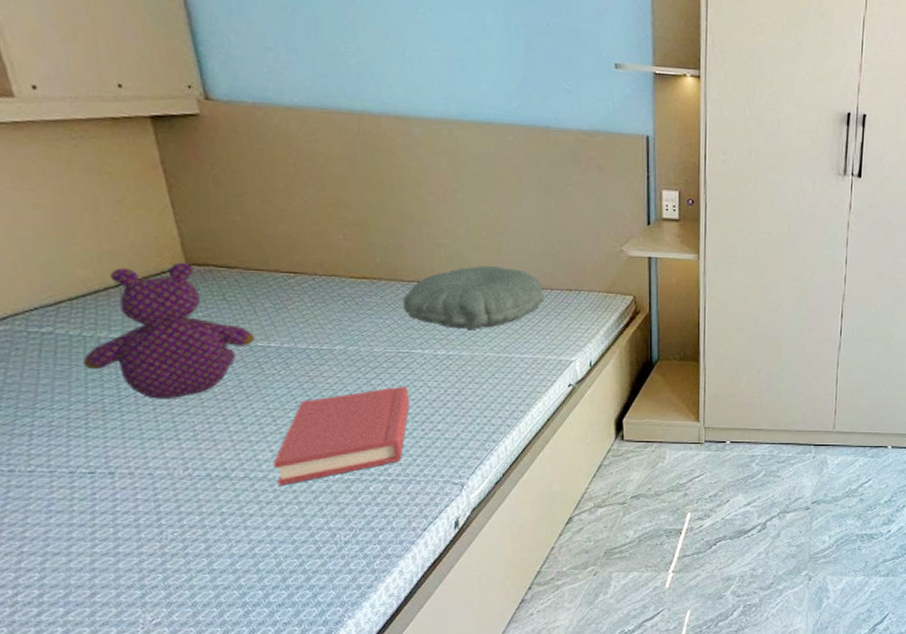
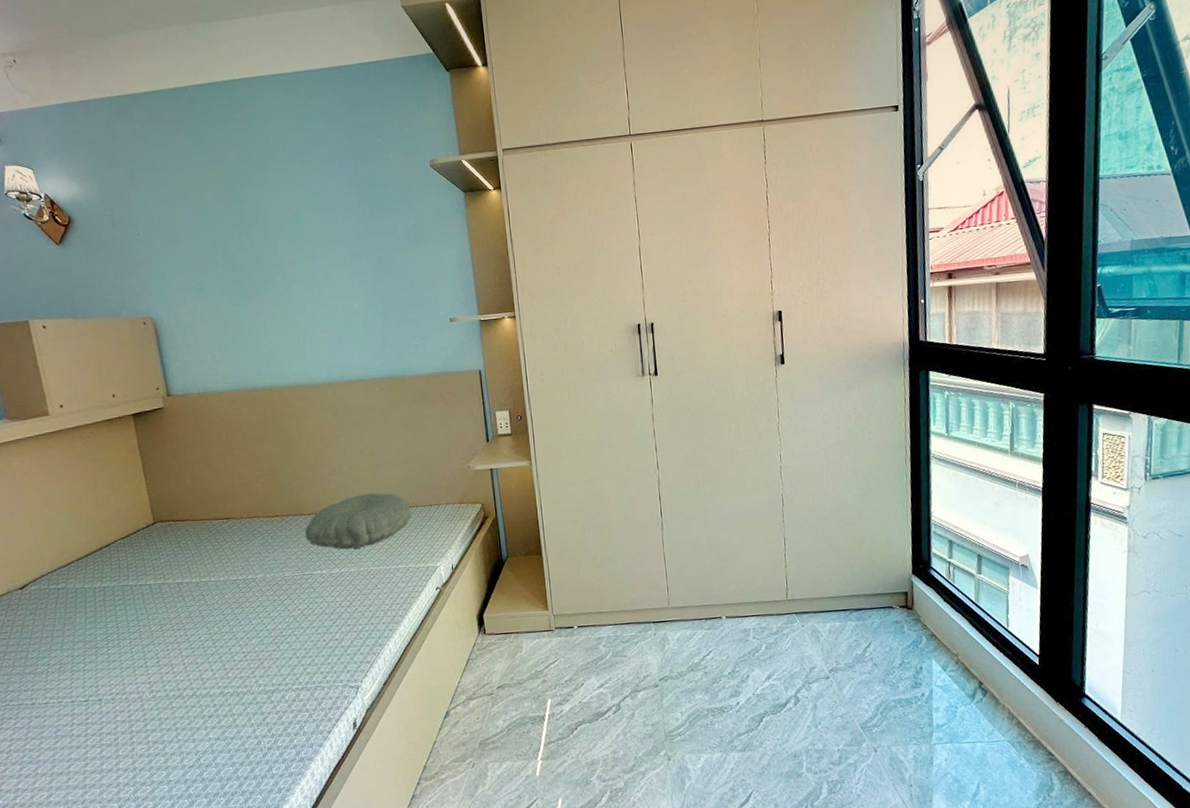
teddy bear: present [82,263,256,399] -> none [83,521,201,634]
hardback book: present [273,386,410,486] -> none [213,603,314,701]

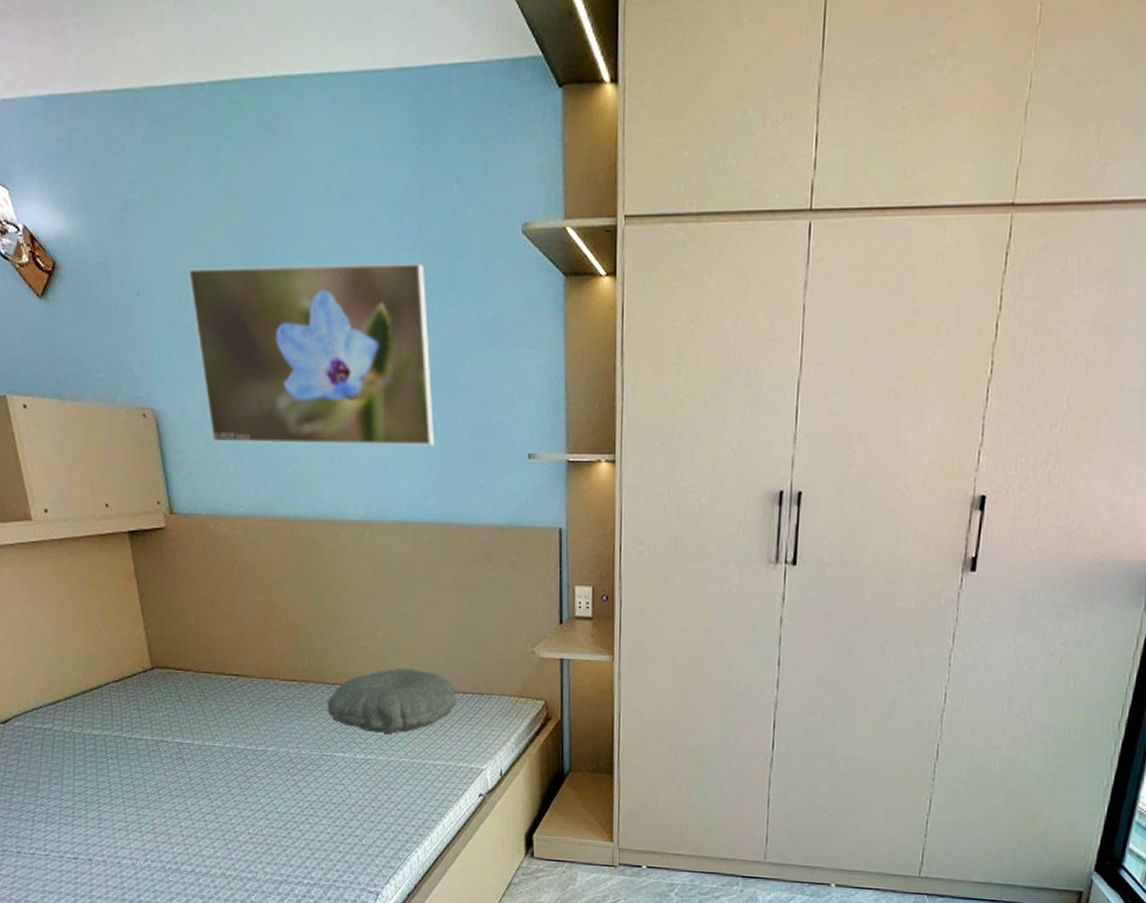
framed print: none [179,194,377,337] -> present [189,264,434,446]

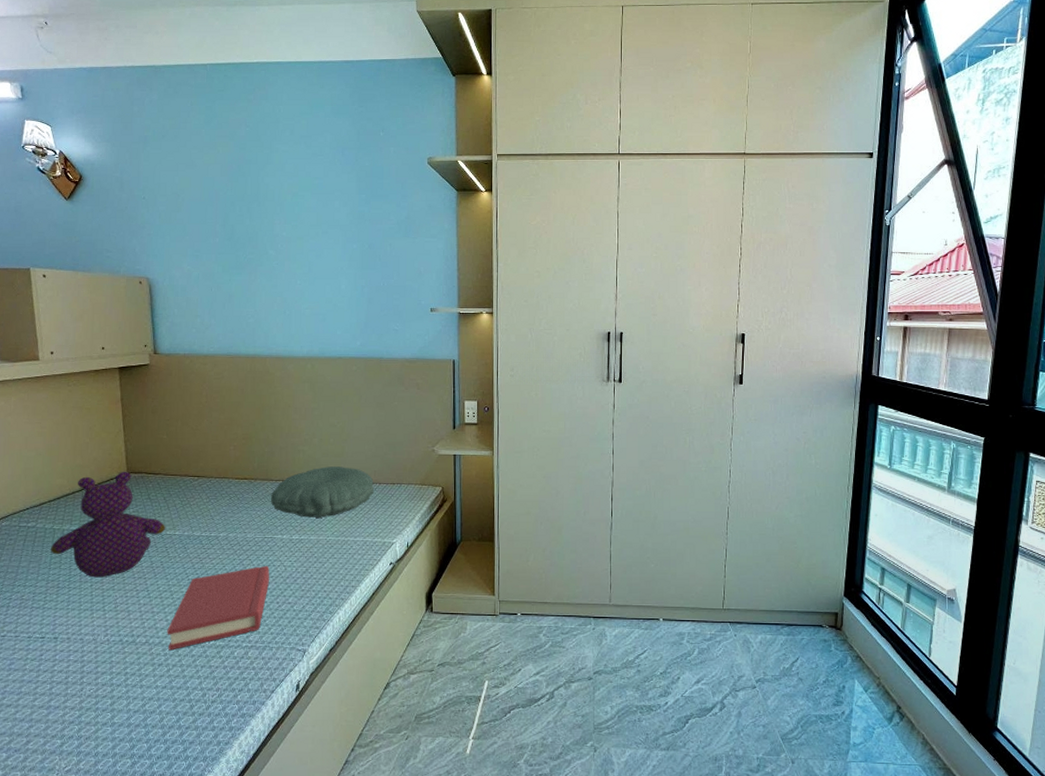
teddy bear: none [72,666,204,793] -> present [50,472,166,578]
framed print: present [189,264,434,446] -> none [184,181,362,303]
hardback book: none [215,789,332,883] -> present [167,565,270,651]

